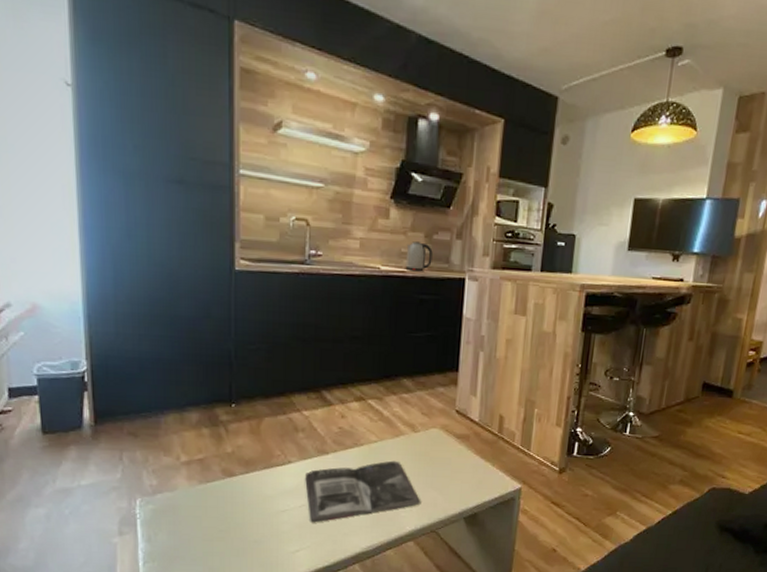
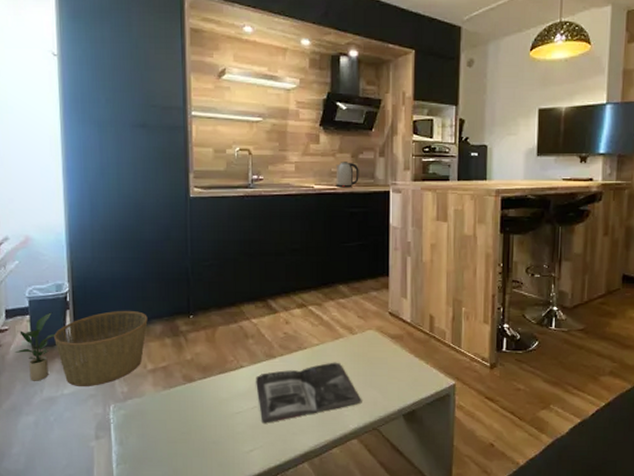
potted plant: none [20,393,71,470] -> present [14,312,55,381]
basket: none [69,394,182,478] -> present [54,310,148,386]

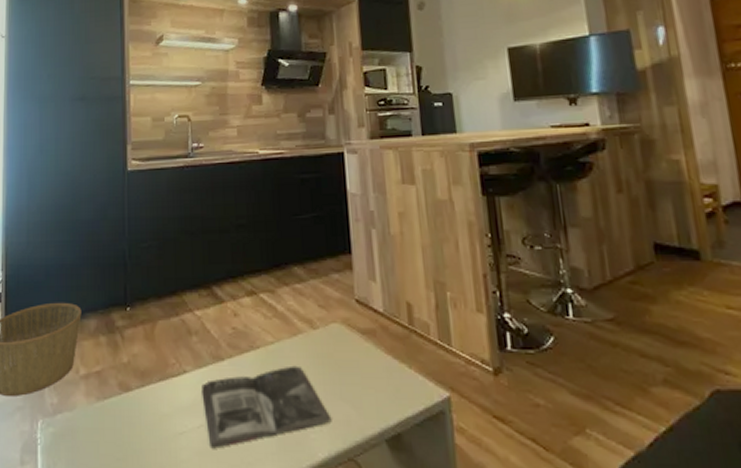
kettle: present [335,162,359,188] -> none [281,122,308,152]

